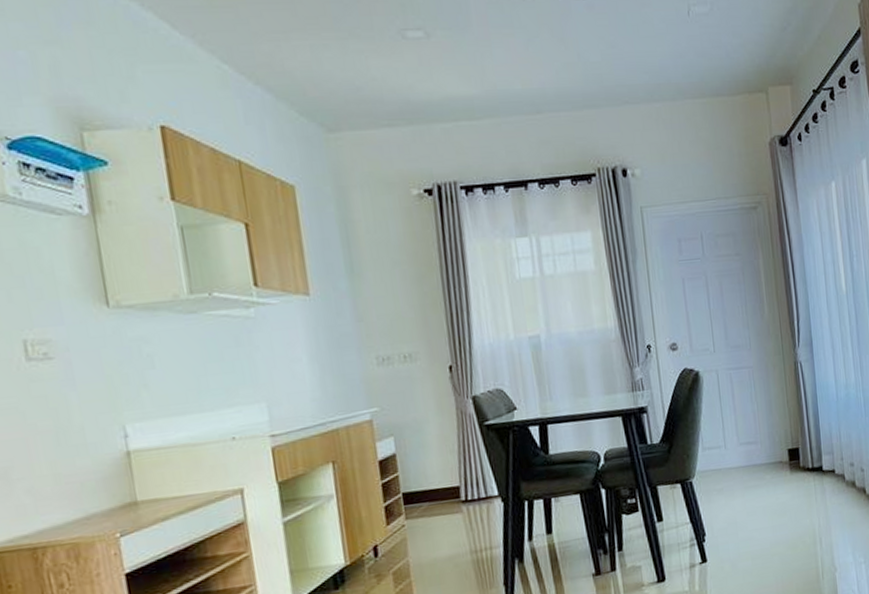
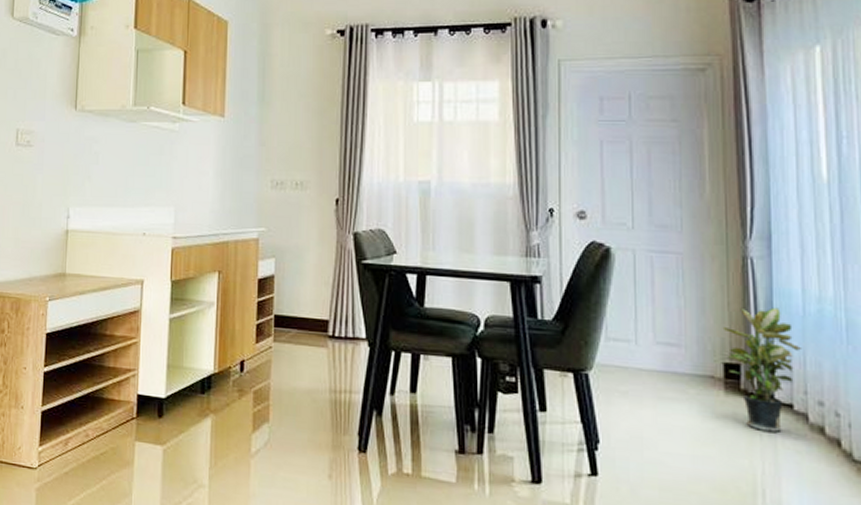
potted plant: none [785,398,838,495] -> present [722,307,803,432]

